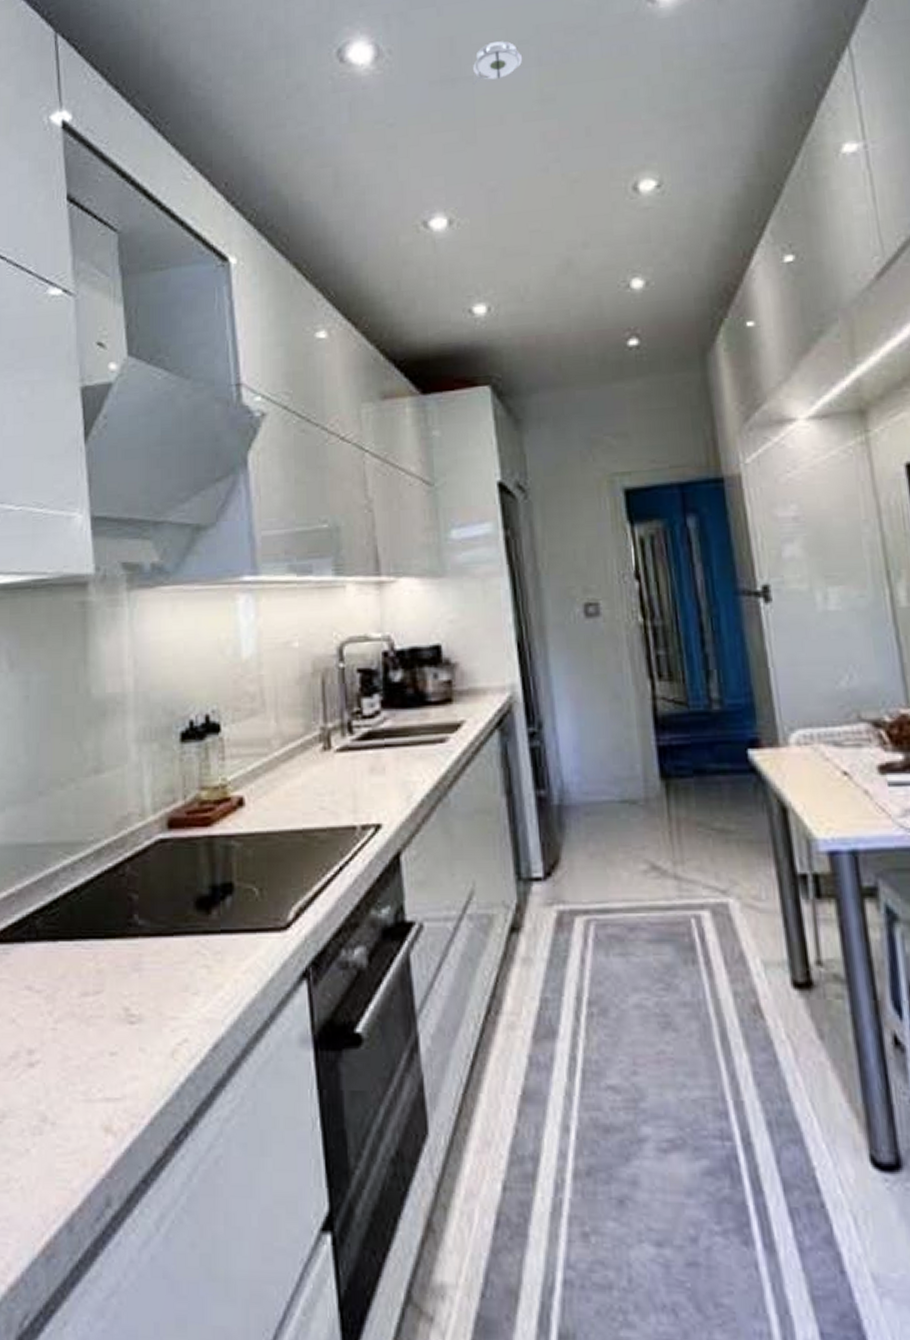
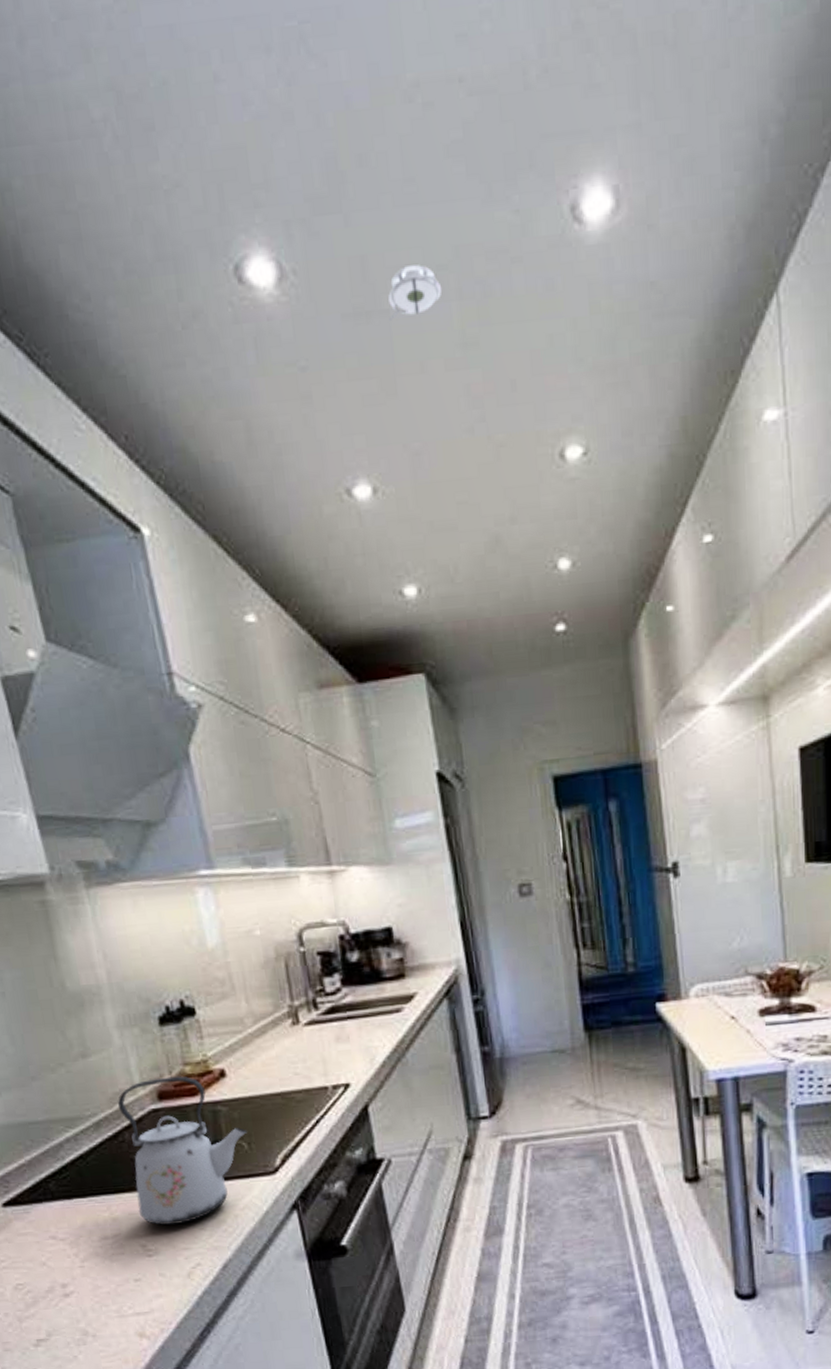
kettle: none [125,801,261,986] -> present [118,1076,248,1226]

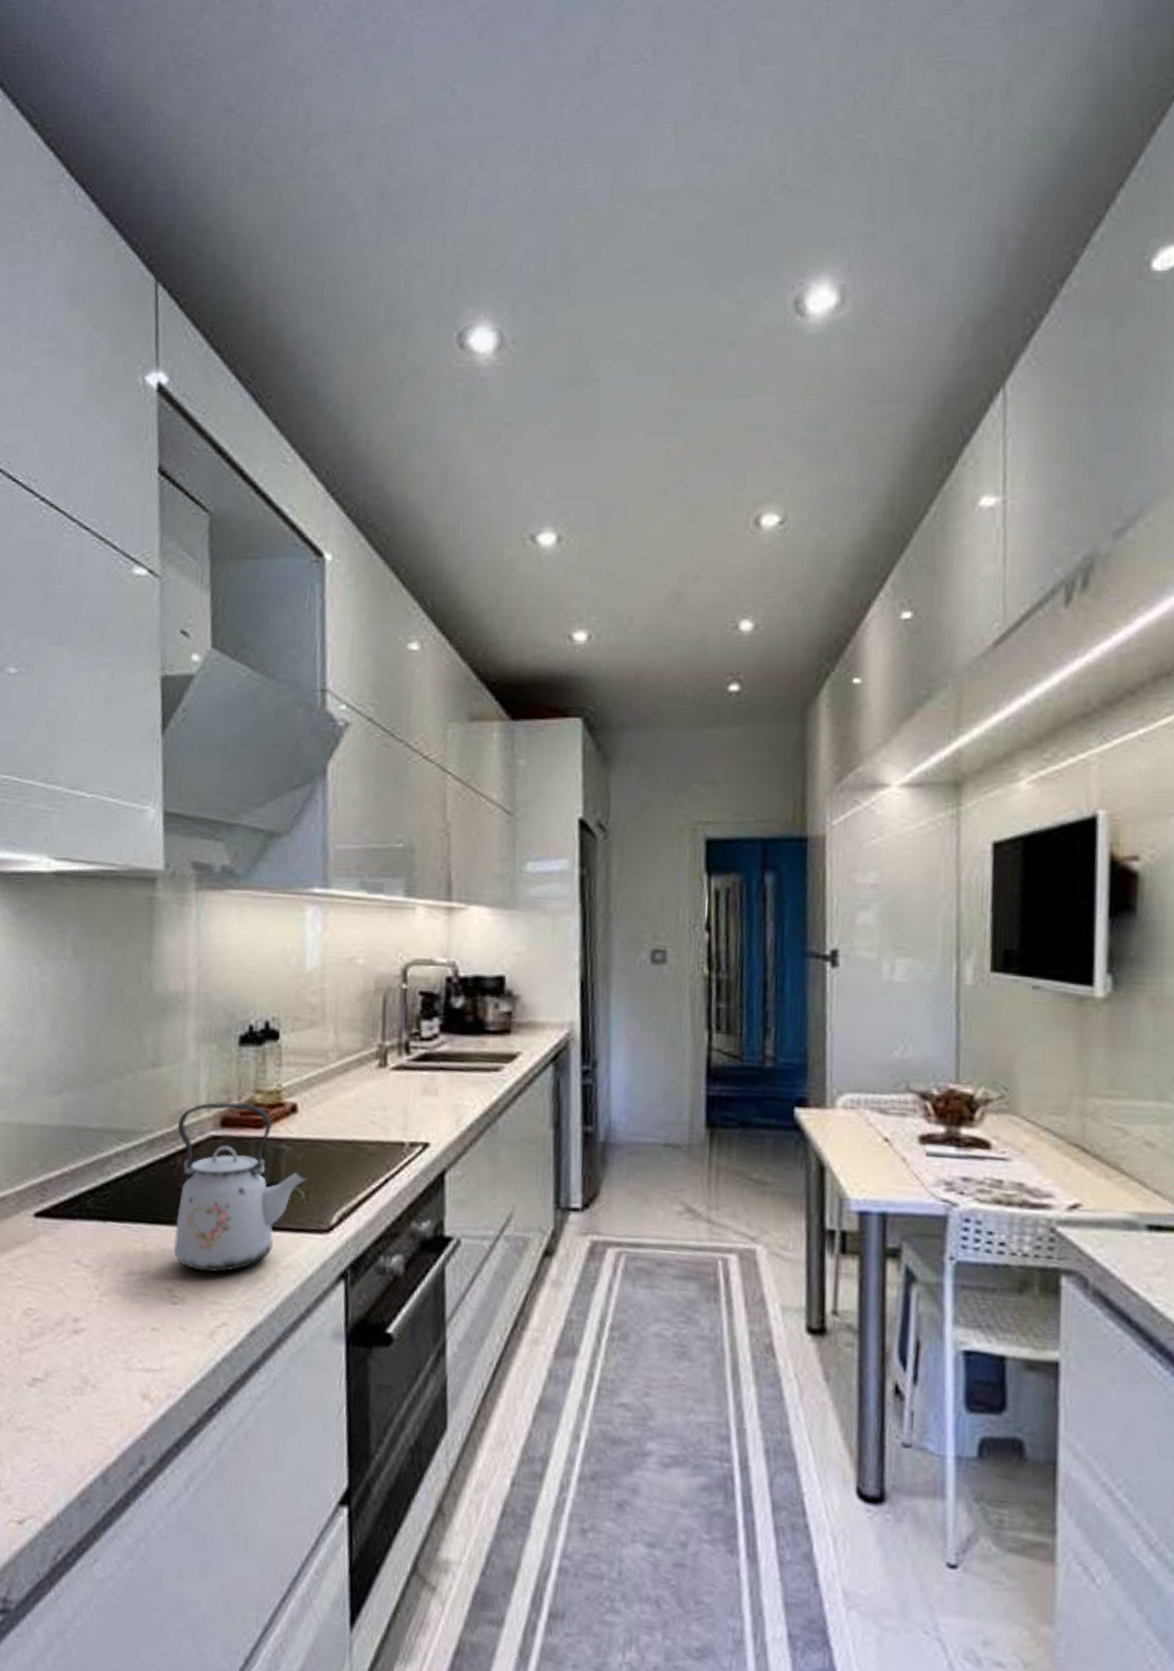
smoke detector: present [388,263,443,321] -> none [599,341,656,389]

